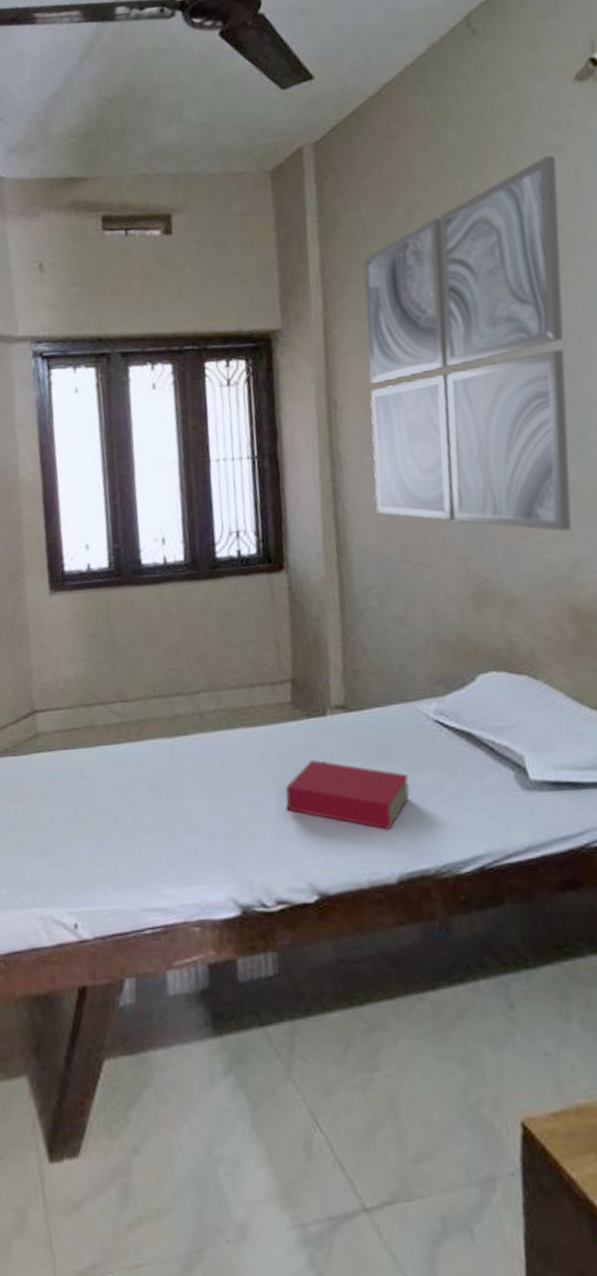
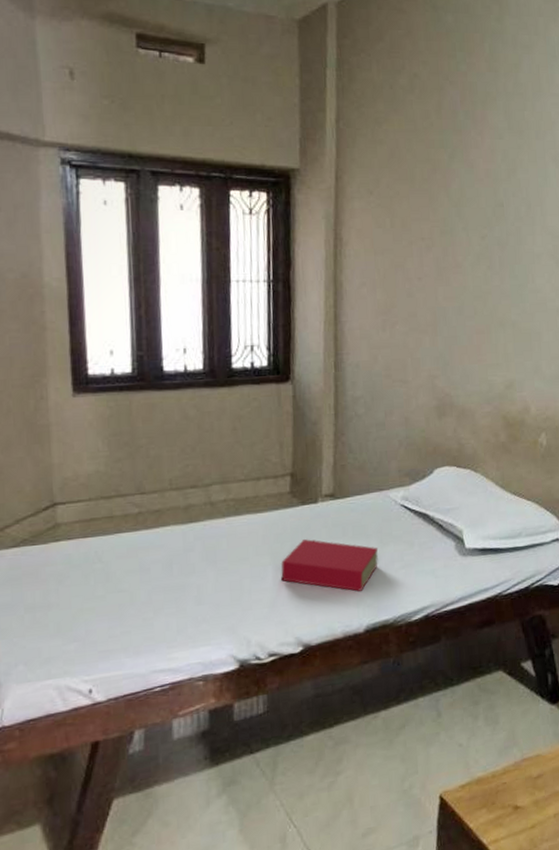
wall art: present [363,155,572,532] -> none [368,53,524,359]

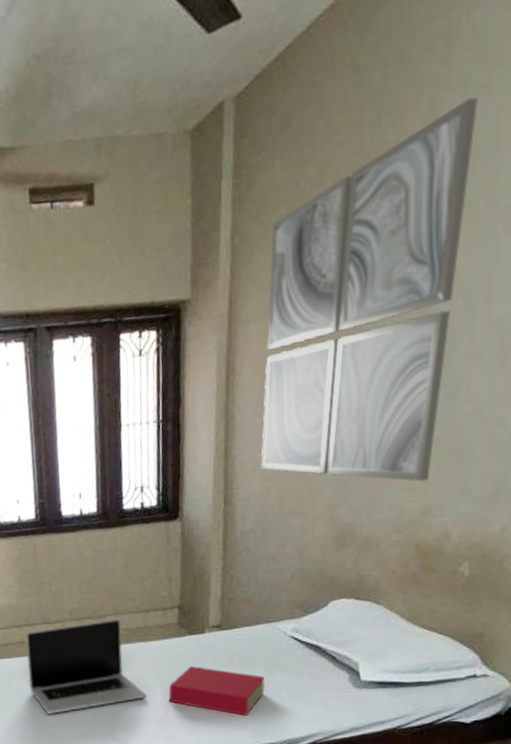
laptop: none [115,487,257,604] -> present [26,618,147,714]
wall art: none [368,53,524,359] -> present [261,97,478,482]

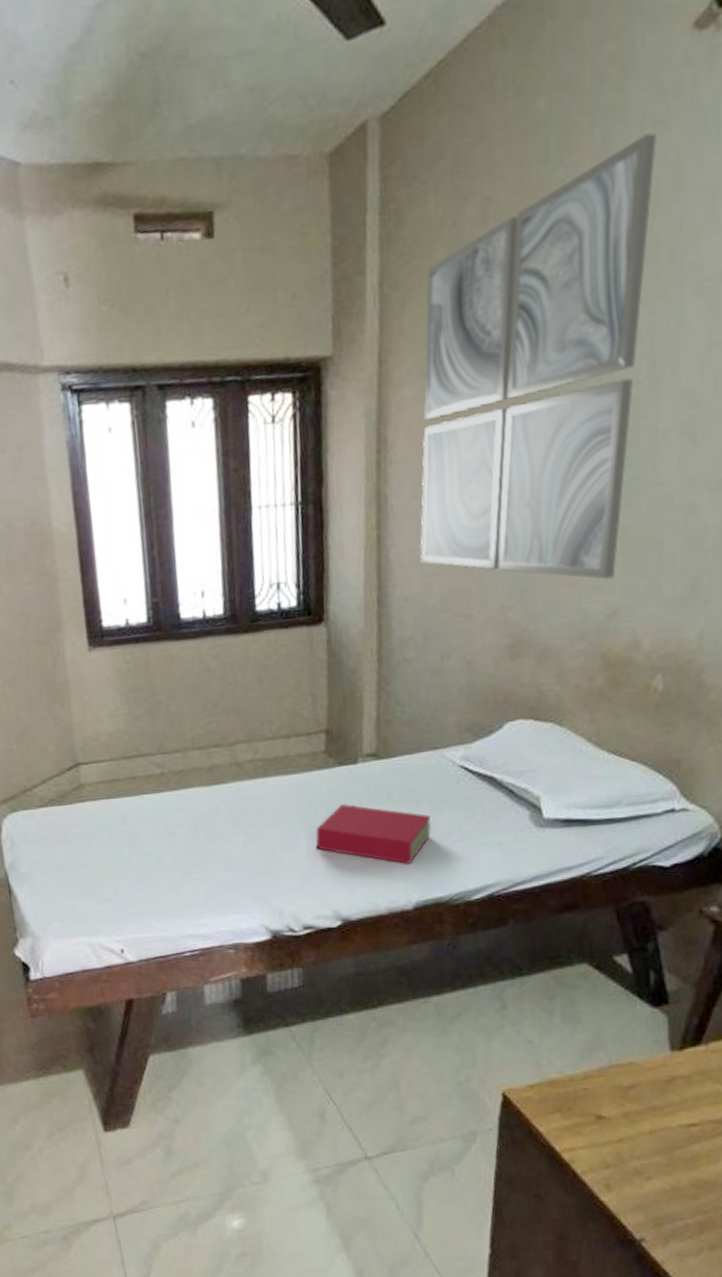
laptop: present [26,618,147,714] -> none [137,746,289,868]

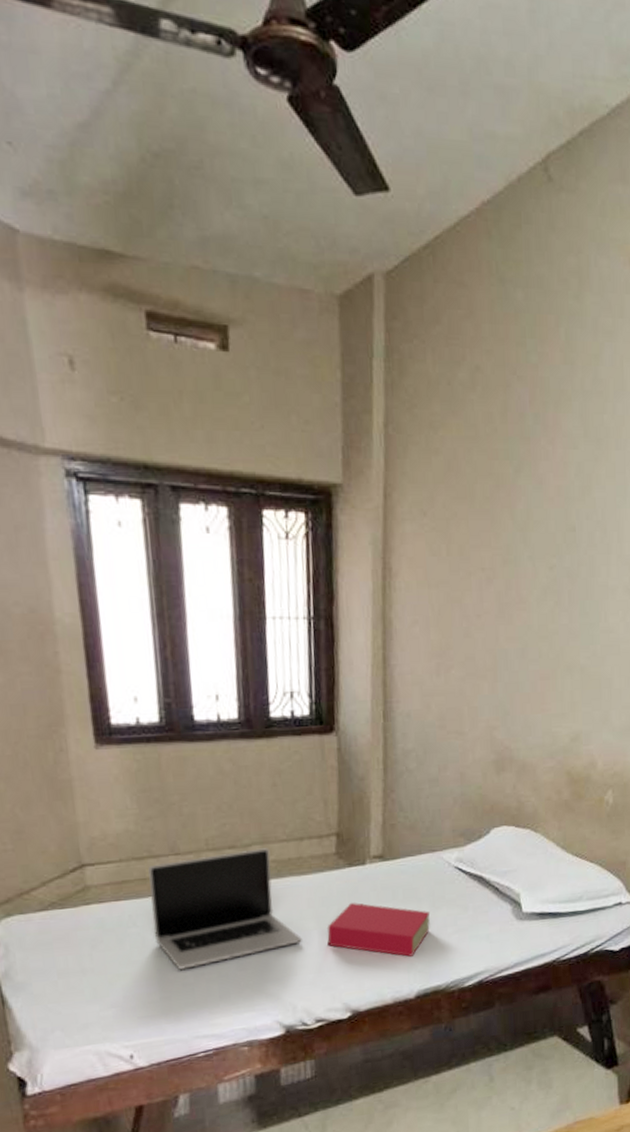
laptop: none [137,746,289,868] -> present [148,848,302,970]
wall art: present [420,133,656,580] -> none [420,340,606,708]

